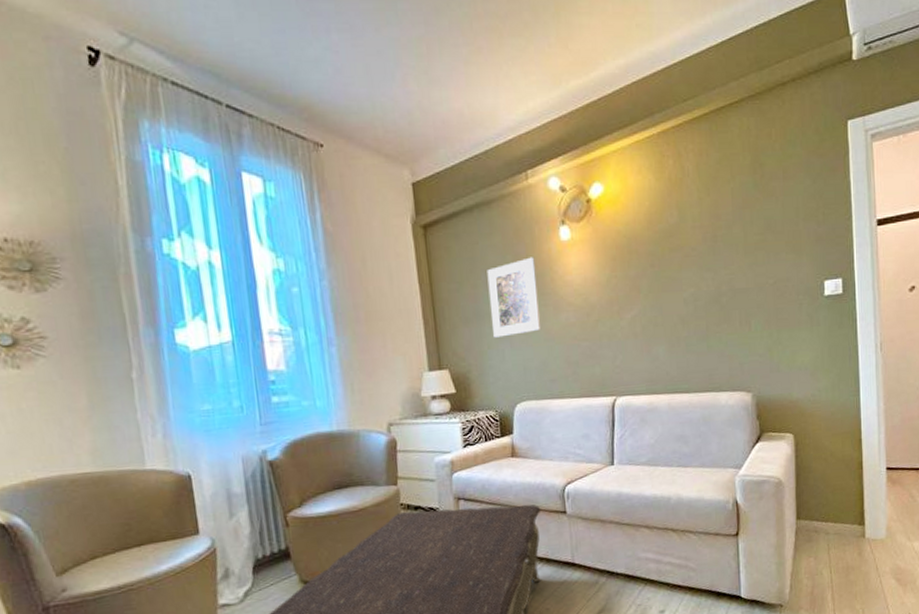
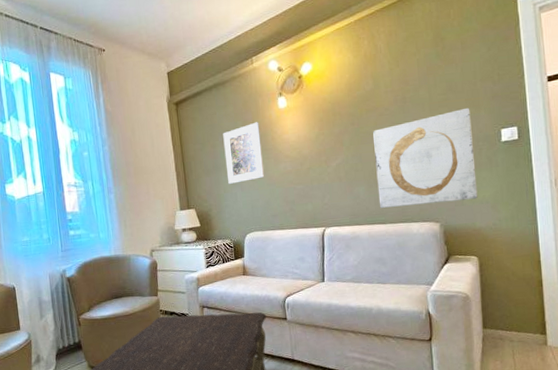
wall art: none [677,252,796,373] -> present [373,107,478,208]

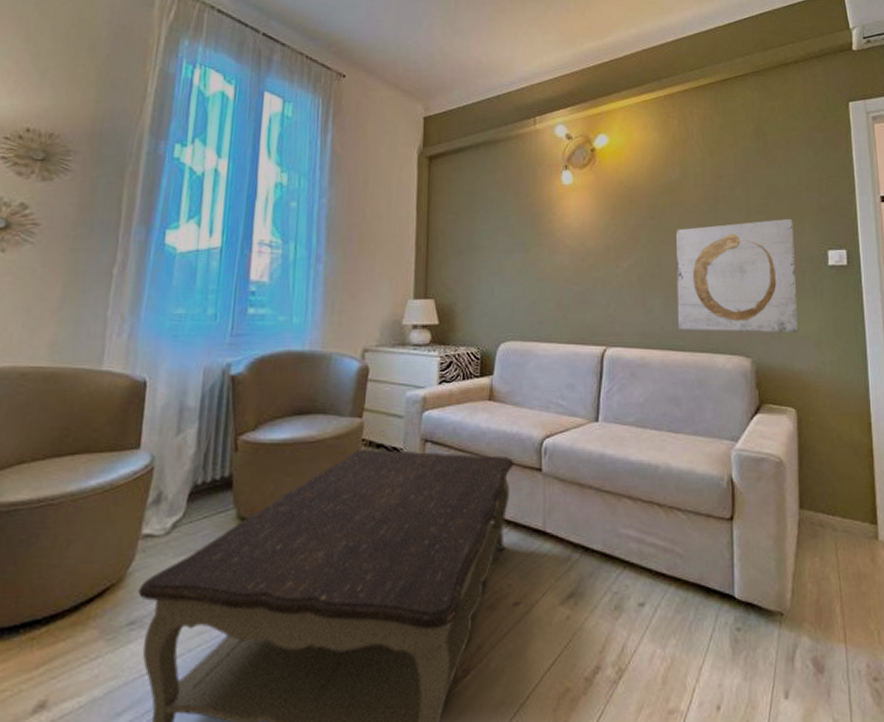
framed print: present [223,122,265,184] -> none [484,197,535,273]

